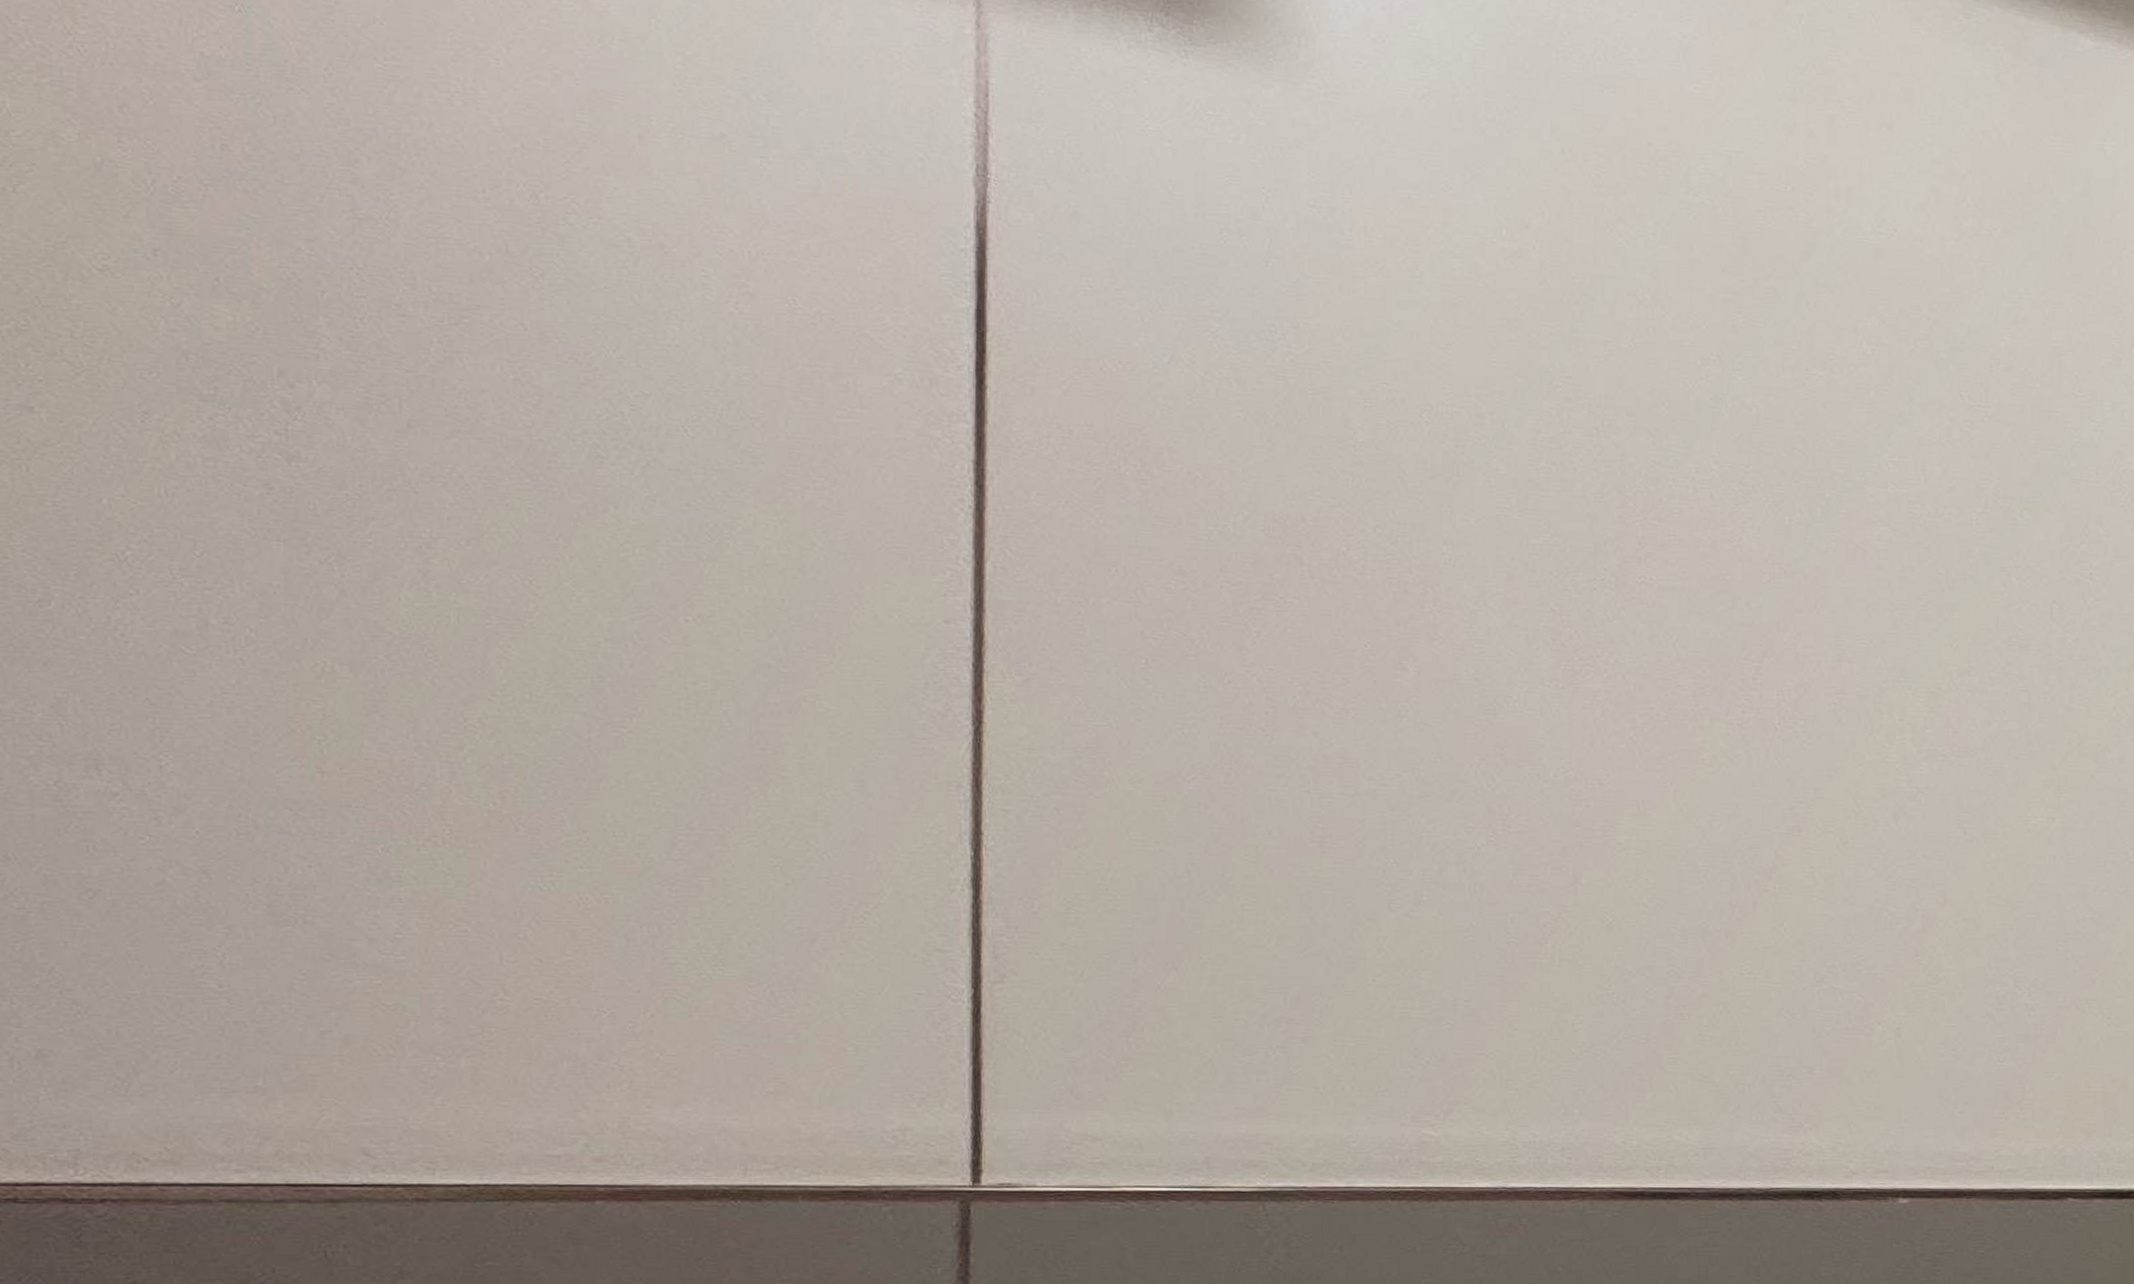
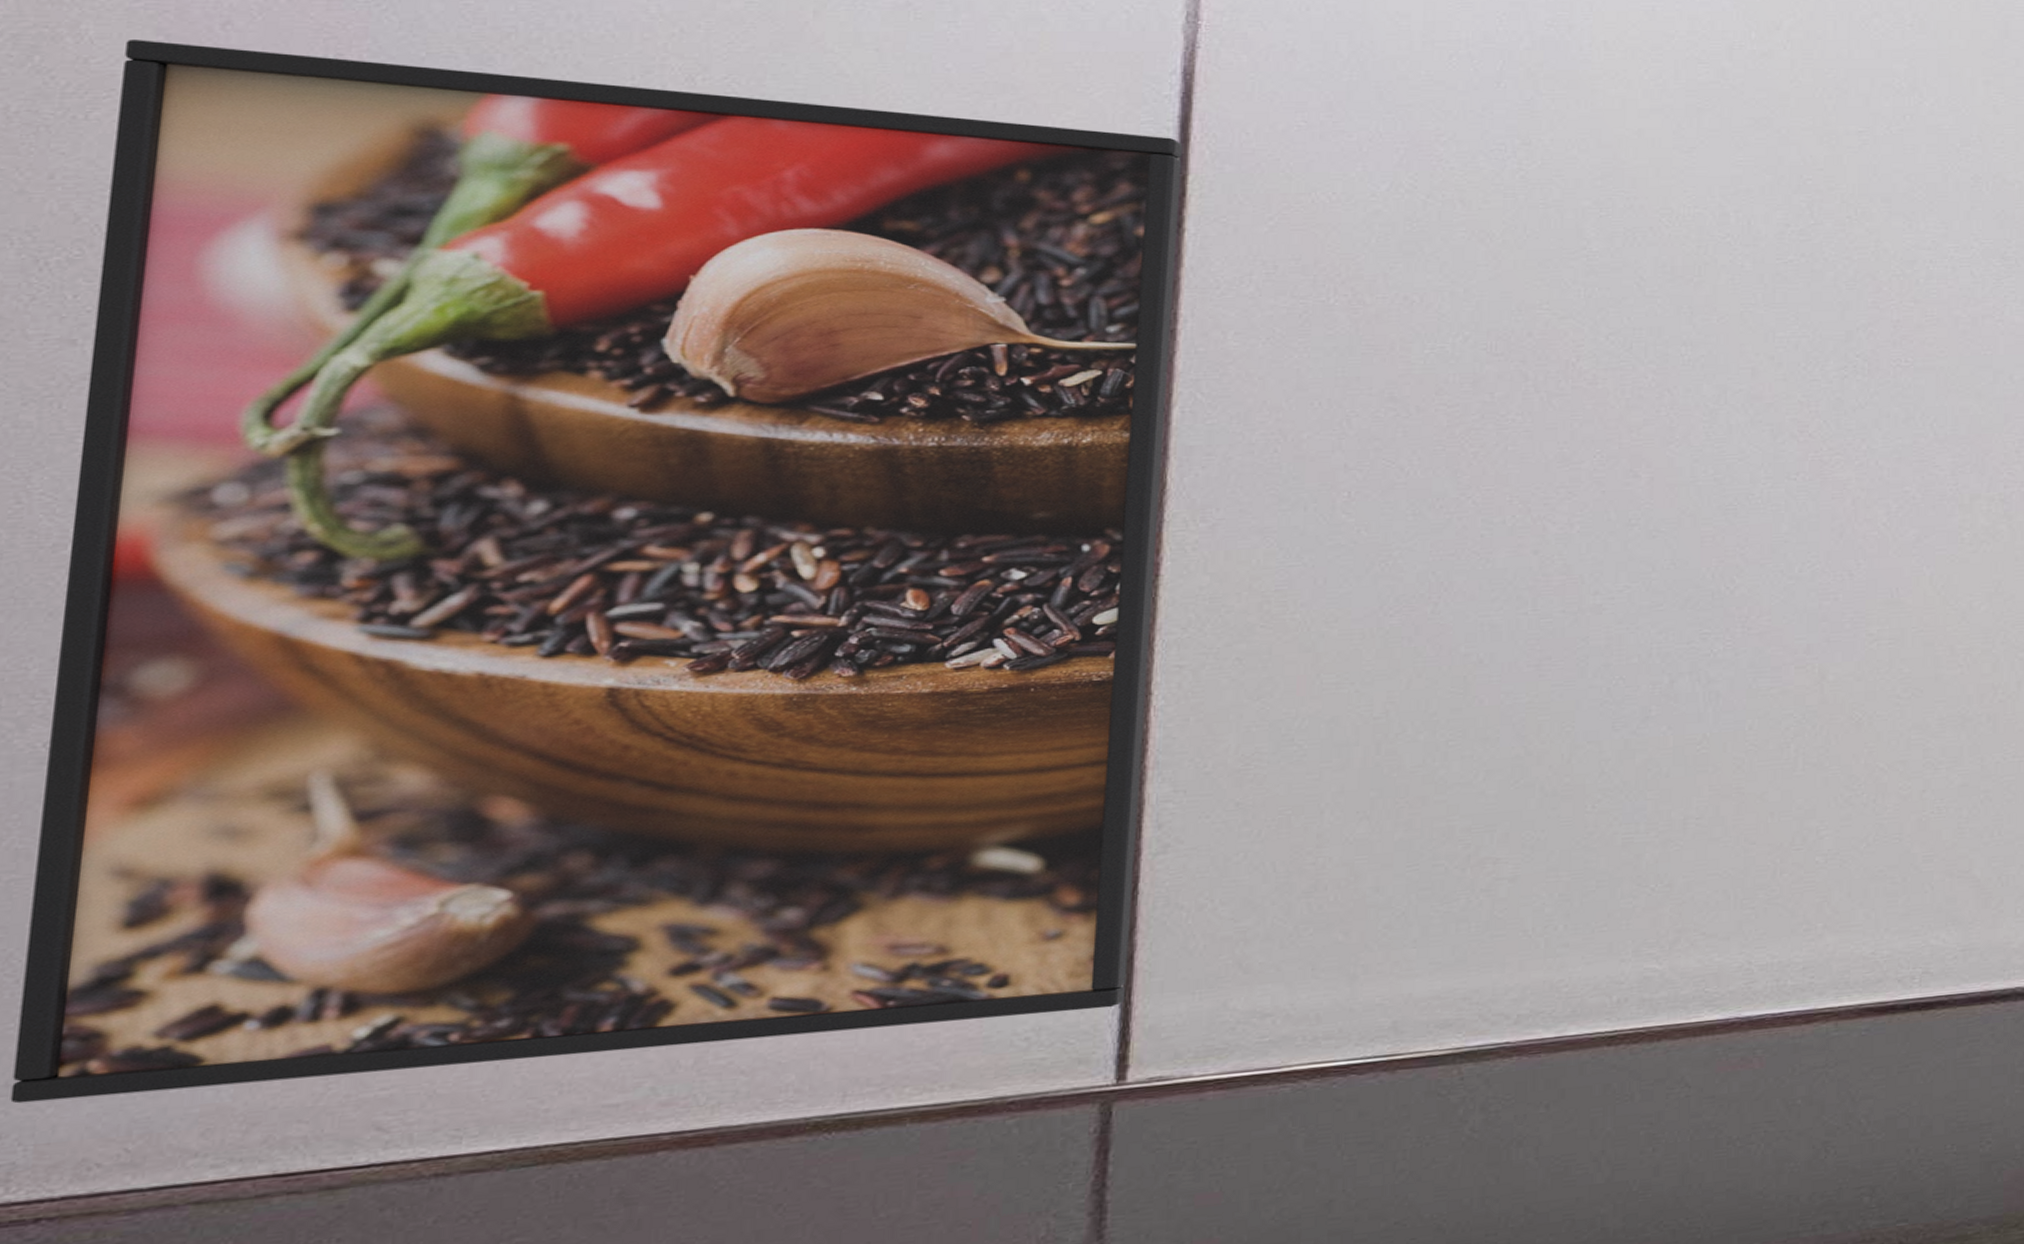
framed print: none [39,115,981,1117] -> present [10,40,1183,1104]

